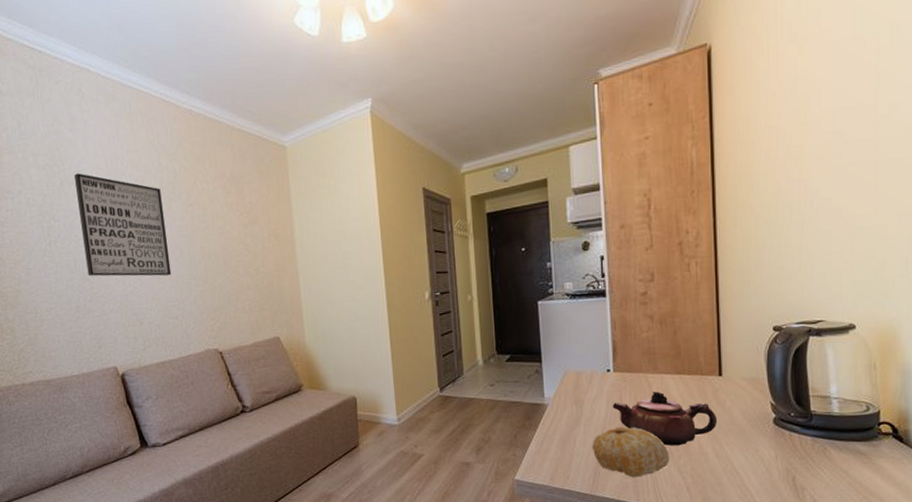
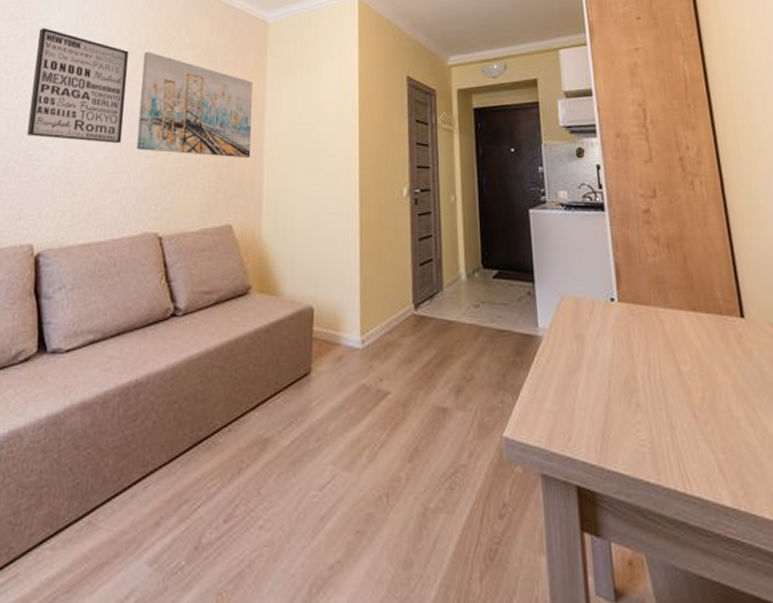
wall art: none [174,187,287,280] -> present [137,52,253,159]
fruit: present [592,427,669,477] -> none [597,375,694,446]
teapot: present [612,391,718,446] -> none [619,331,746,406]

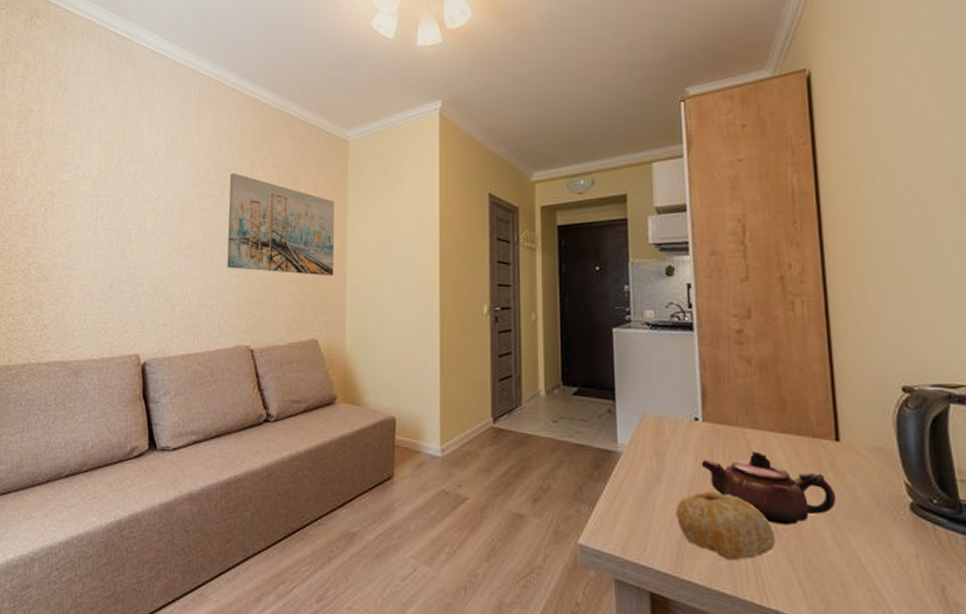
wall art: present [27,28,129,144] -> none [128,152,216,262]
fruit: none [597,375,694,446] -> present [675,492,775,560]
teapot: none [619,331,746,406] -> present [701,452,837,525]

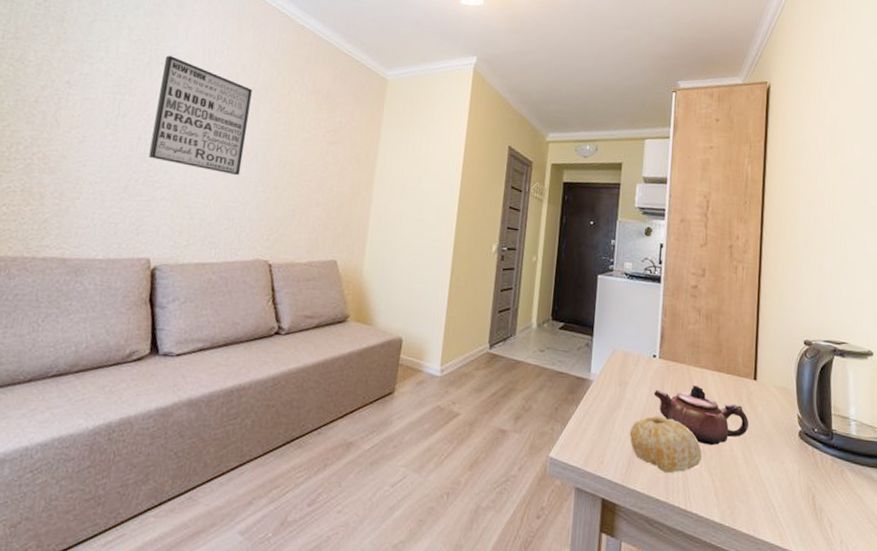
wall art: none [128,152,216,262] -> present [149,55,252,176]
wall art: present [227,173,335,277] -> none [254,92,368,203]

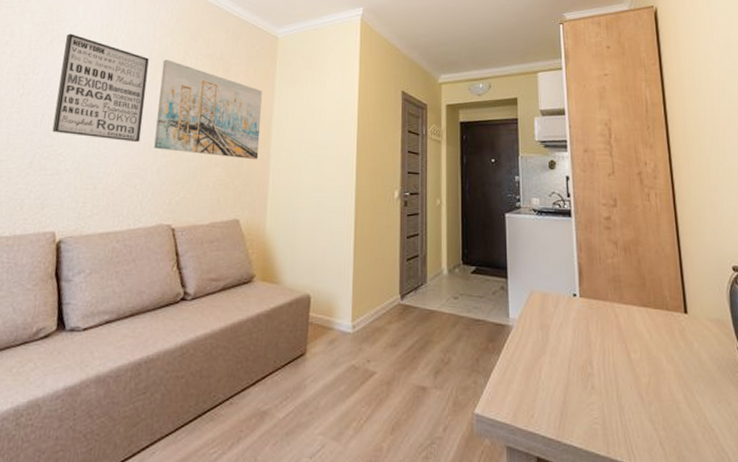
wall art: none [254,92,368,203] -> present [154,59,262,160]
fruit: present [629,416,702,473] -> none [558,361,640,423]
teapot: present [653,385,749,446] -> none [579,324,687,390]

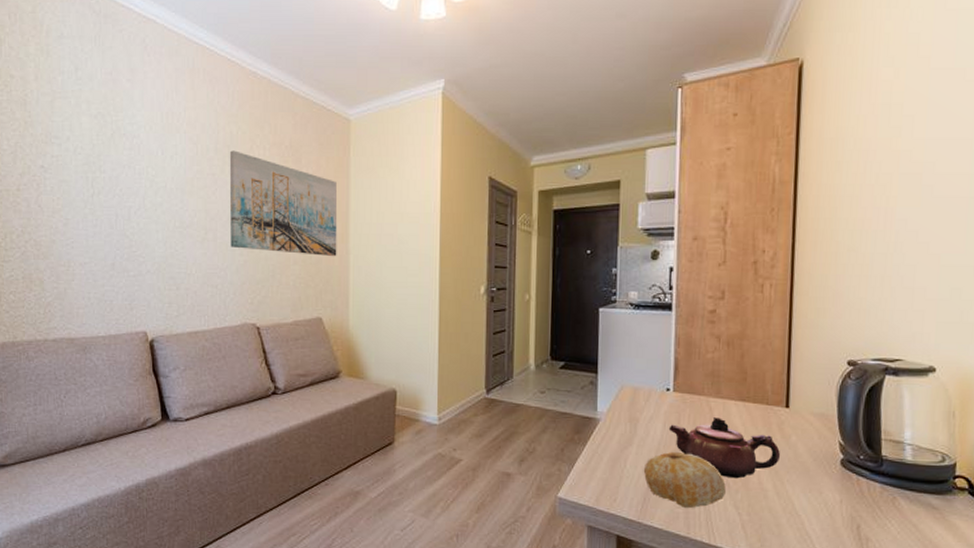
wall art: present [52,33,149,143] -> none [126,125,216,242]
fruit: none [558,361,640,423] -> present [643,452,726,508]
teapot: none [579,324,687,390] -> present [668,417,781,479]

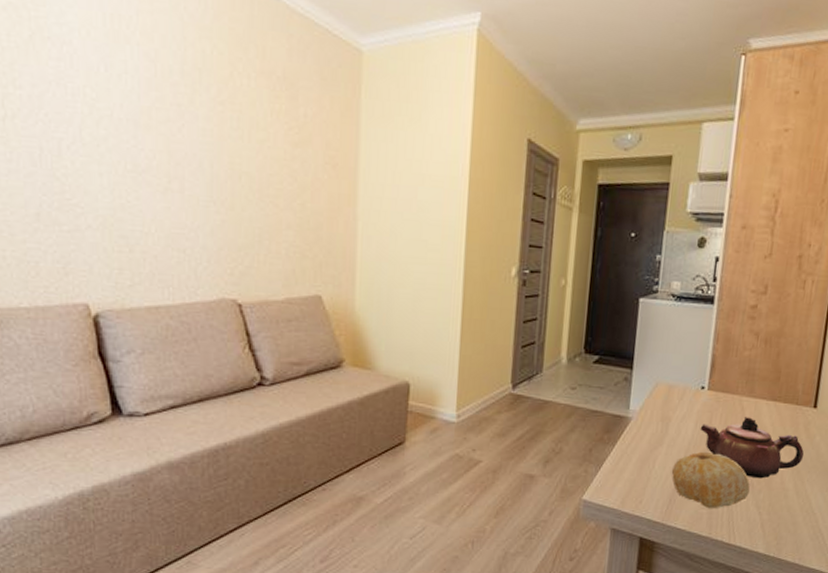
wall art: present [229,150,338,257] -> none [201,75,344,223]

